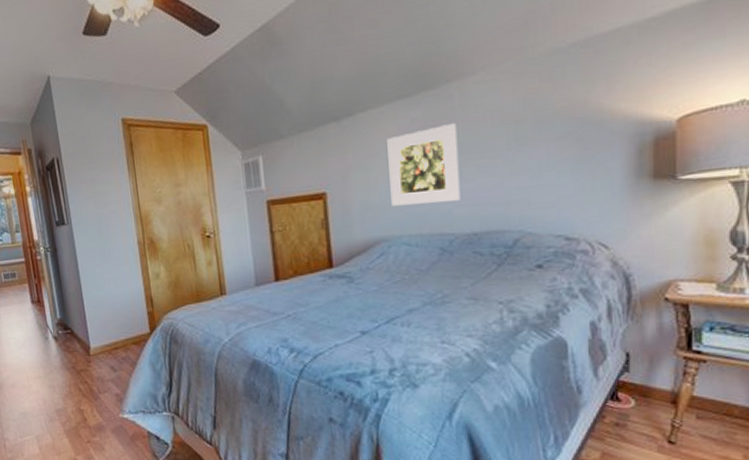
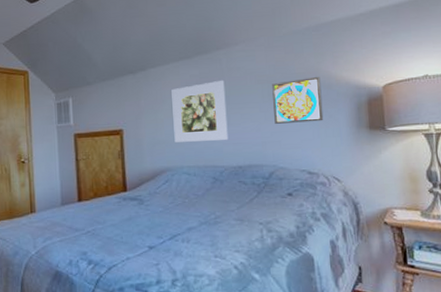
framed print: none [521,110,590,177] -> present [272,76,324,124]

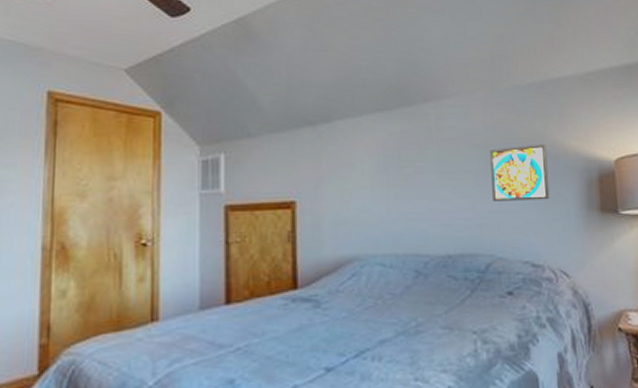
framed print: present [171,81,228,142] -> none [364,142,436,222]

